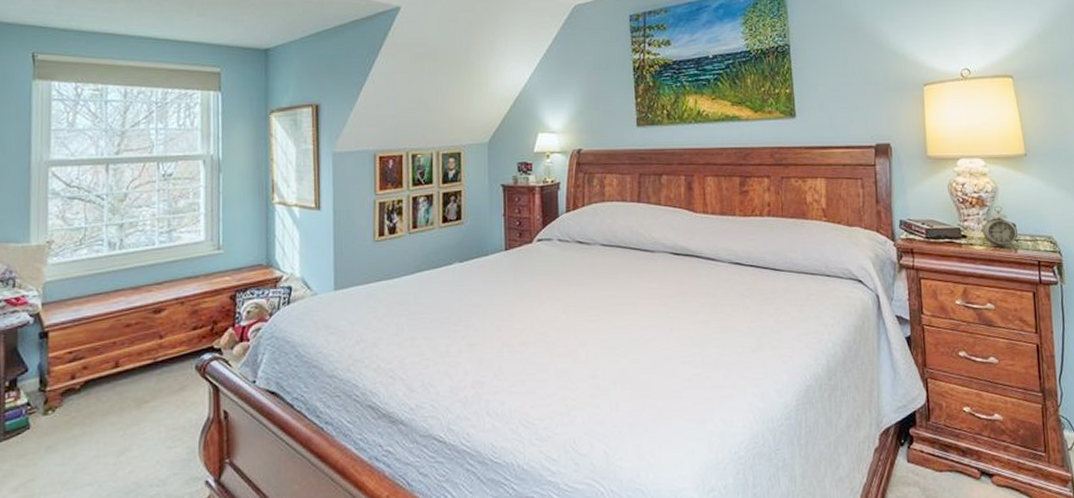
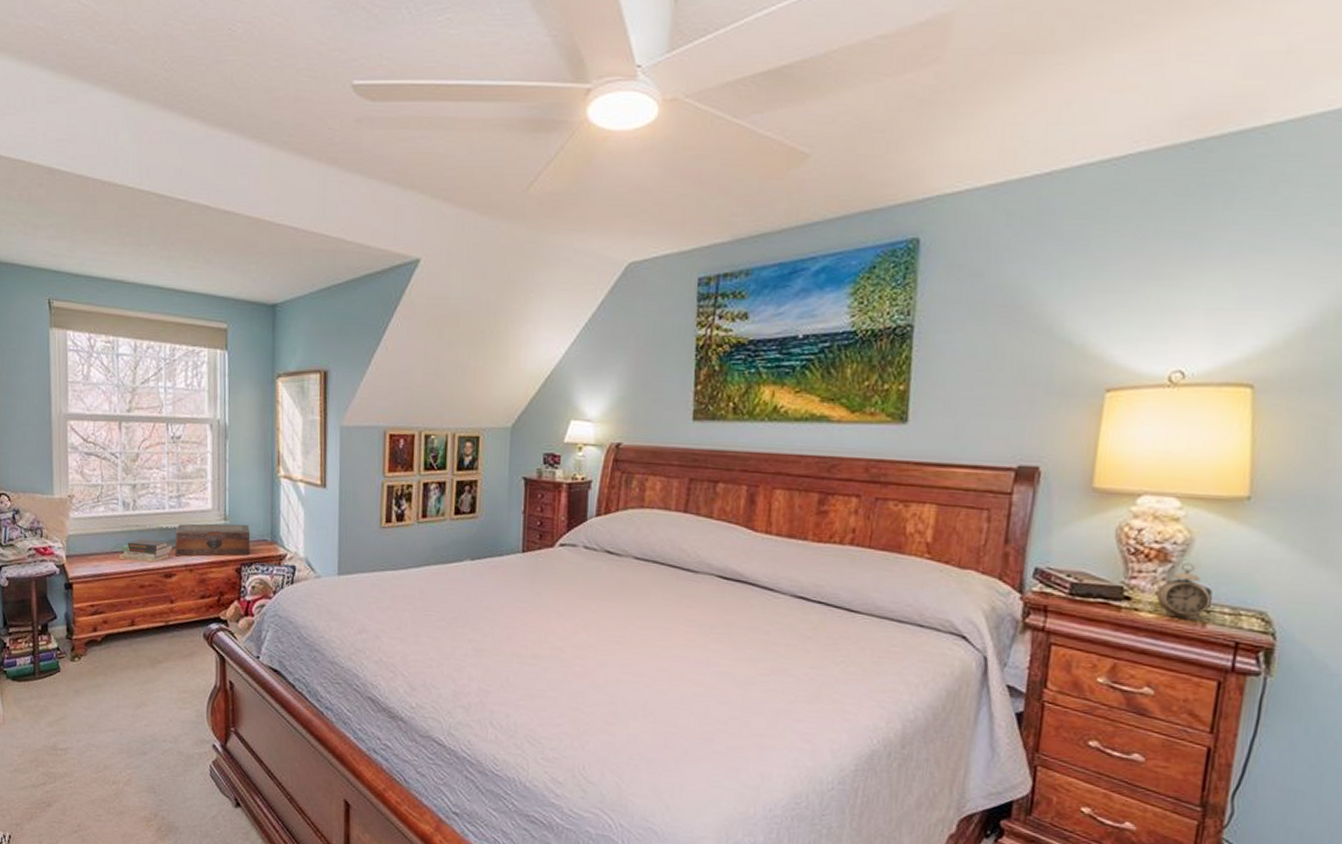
books: none [103,277,163,301] -> present [119,538,173,563]
decorative box: none [164,251,245,291] -> present [174,523,251,557]

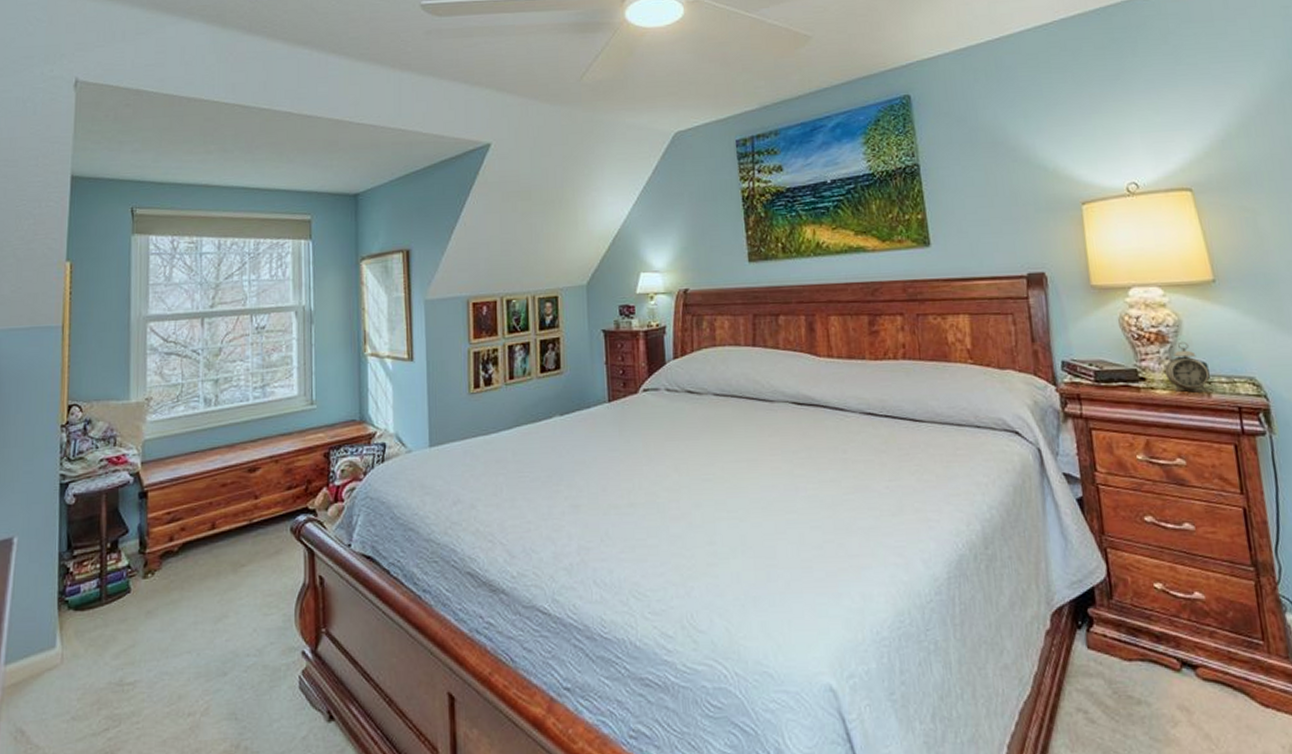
books: present [119,538,173,563] -> none [200,434,257,460]
decorative box: present [174,523,251,557] -> none [259,406,339,448]

